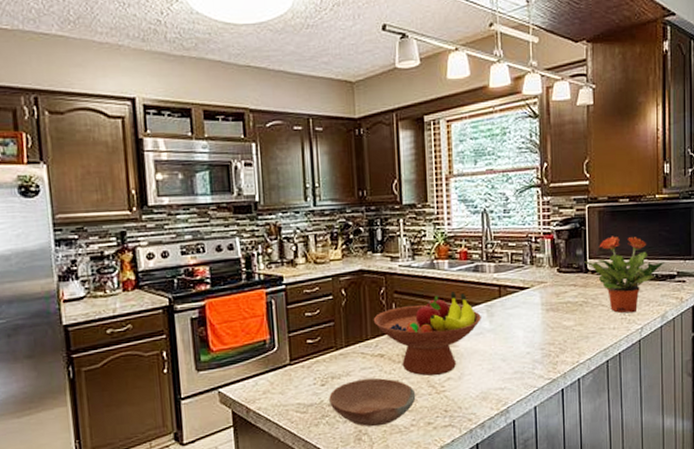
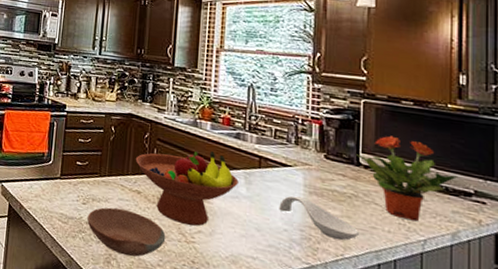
spoon rest: none [521,316,590,349] -> present [279,195,359,241]

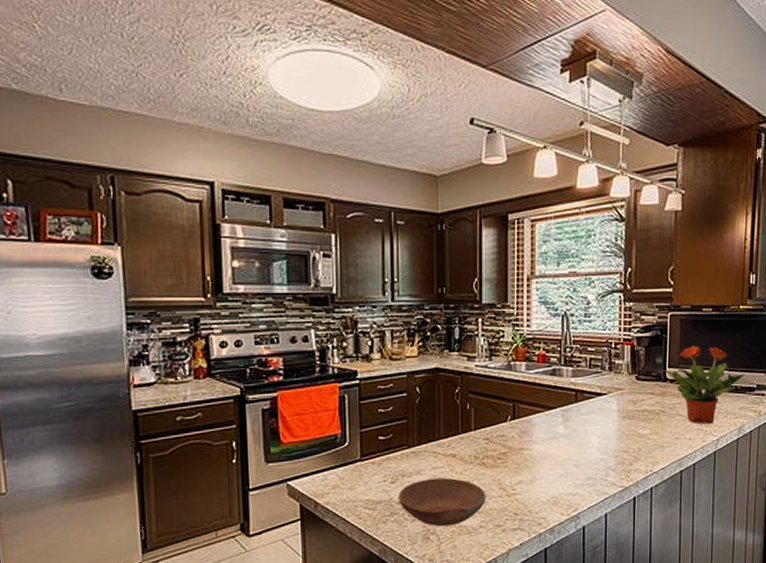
fruit bowl: present [135,151,239,226] -> none [446,395,556,478]
spoon rest: present [279,195,359,241] -> none [595,423,665,458]

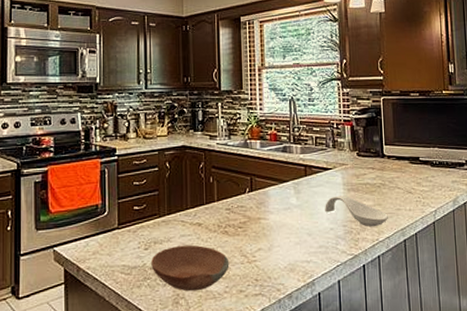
spoon rest: none [595,423,665,458] -> present [325,195,388,227]
potted plant: present [664,345,746,424] -> none [381,125,454,196]

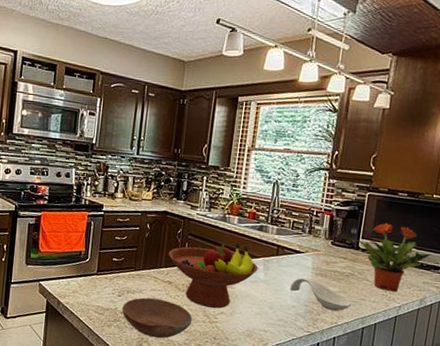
fruit bowl: none [193,169,289,245] -> present [168,243,258,308]
potted plant: none [381,125,454,196] -> present [357,223,432,292]

